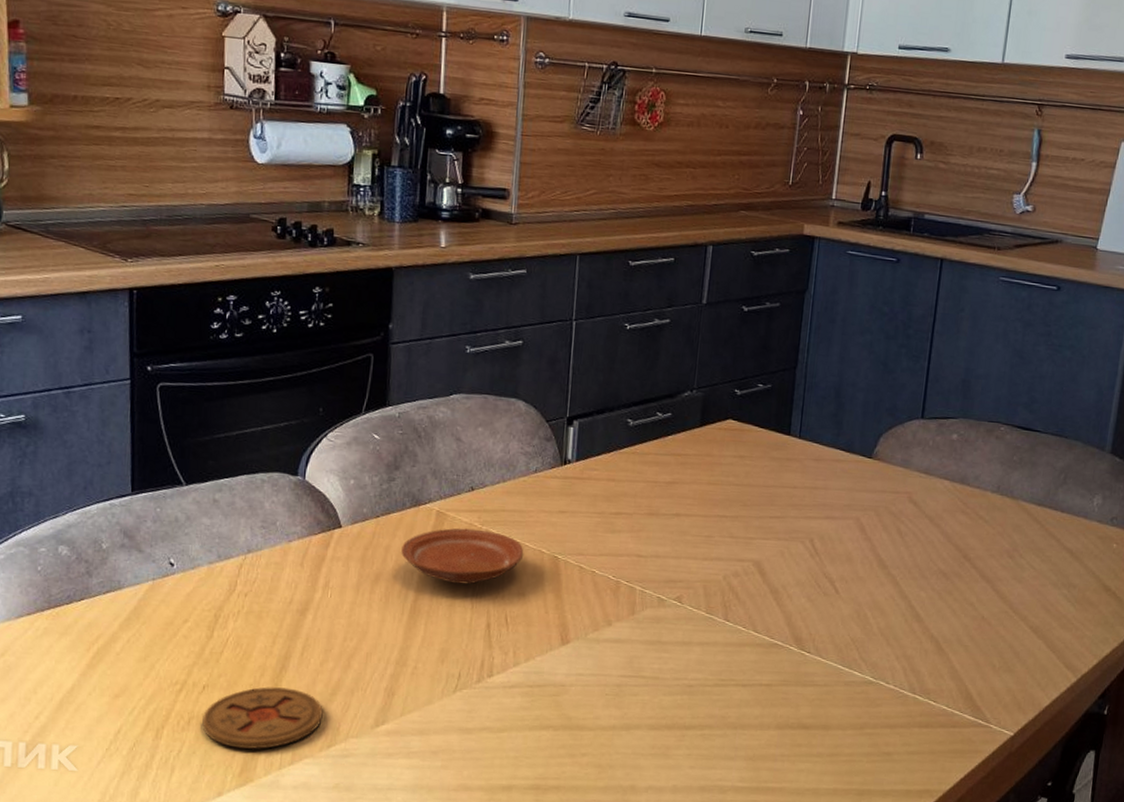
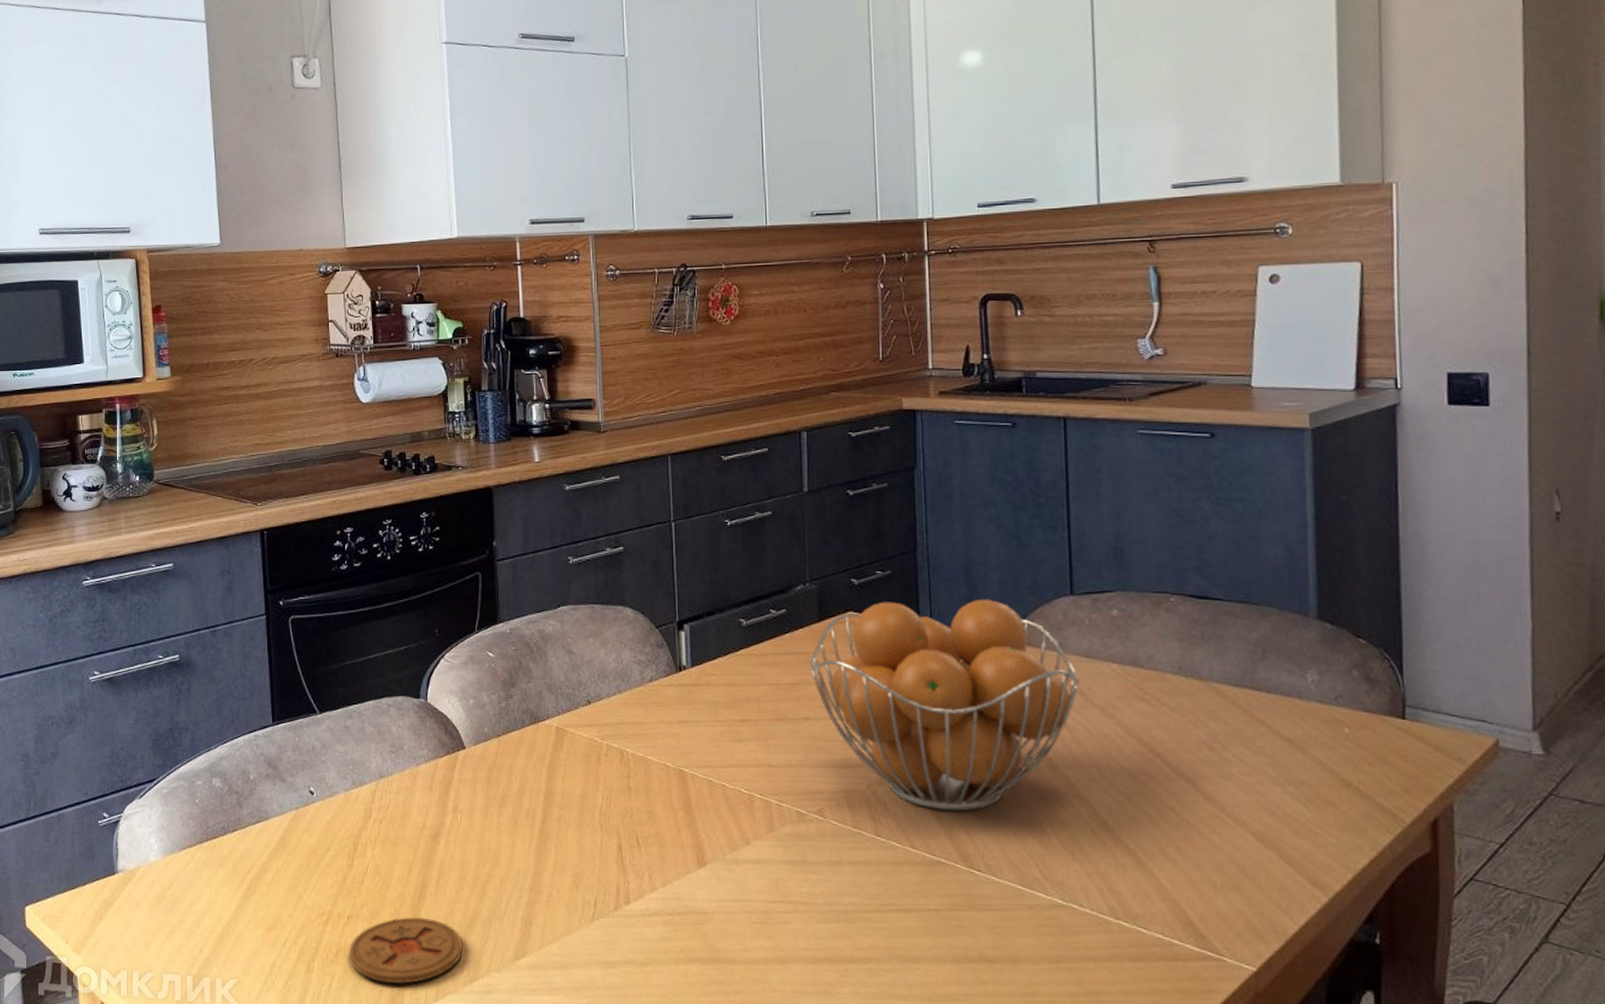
plate: present [401,528,524,585] -> none [525,744,648,804]
fruit basket: none [686,412,918,602] -> present [810,598,1081,811]

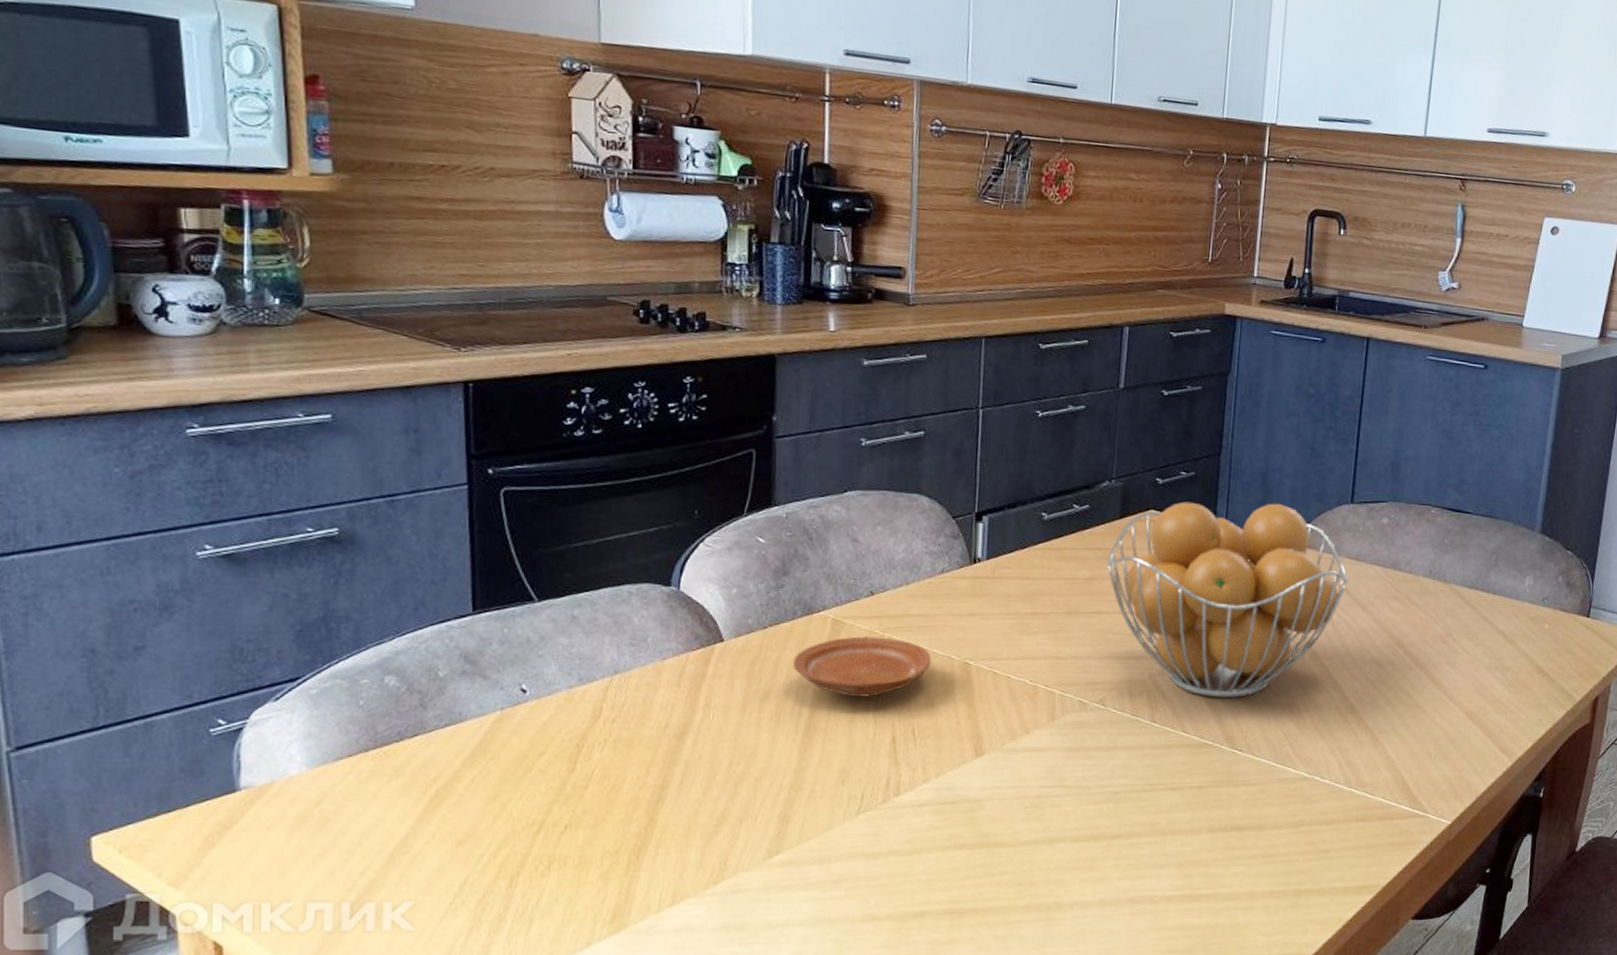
coaster: present [349,917,464,984] -> none [565,821,709,892]
plate: none [525,744,648,804] -> present [793,636,932,697]

